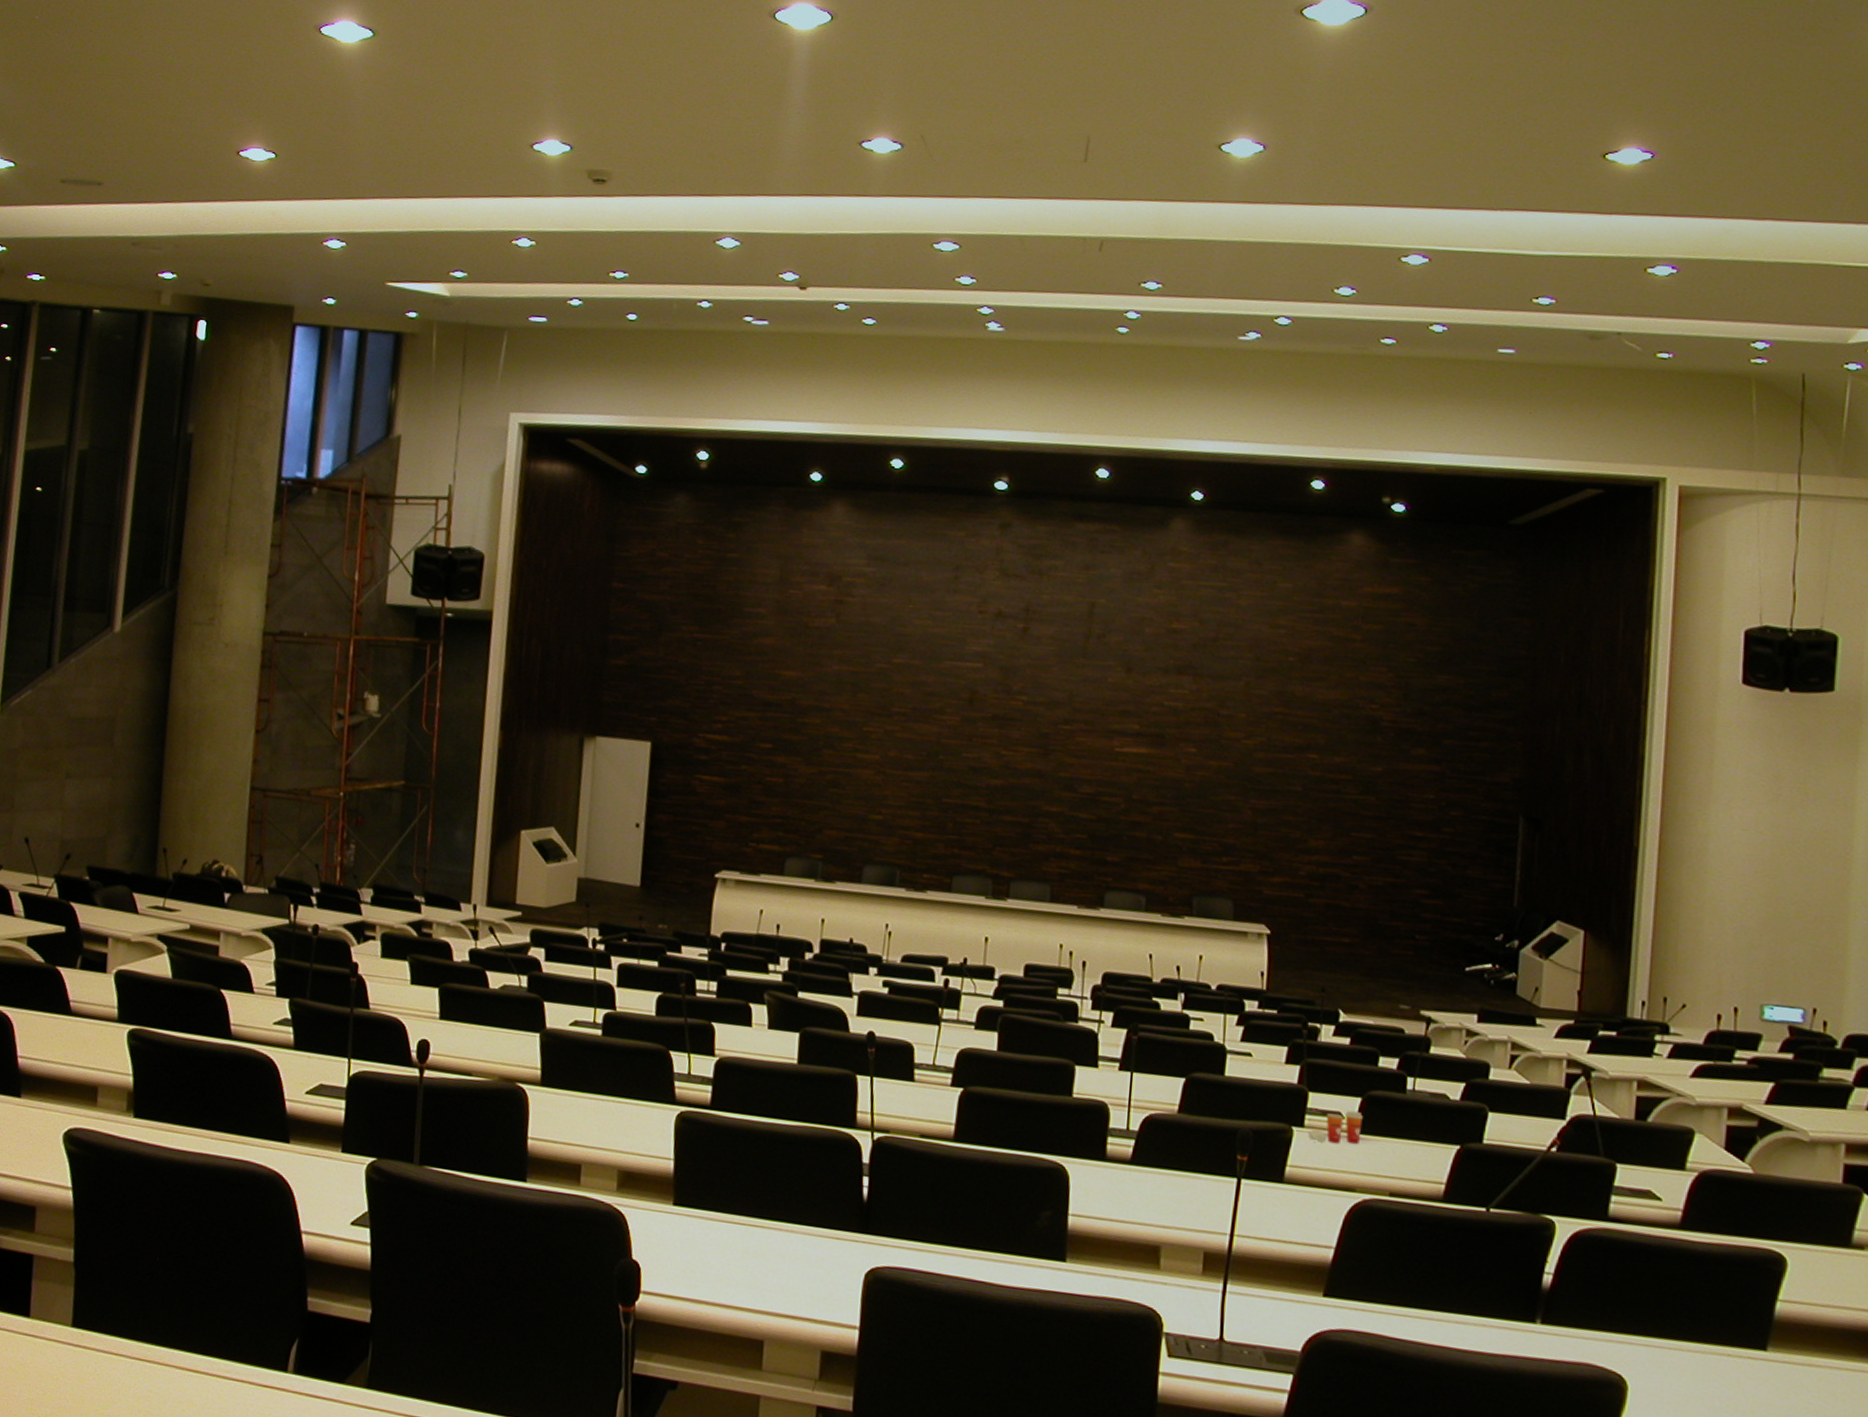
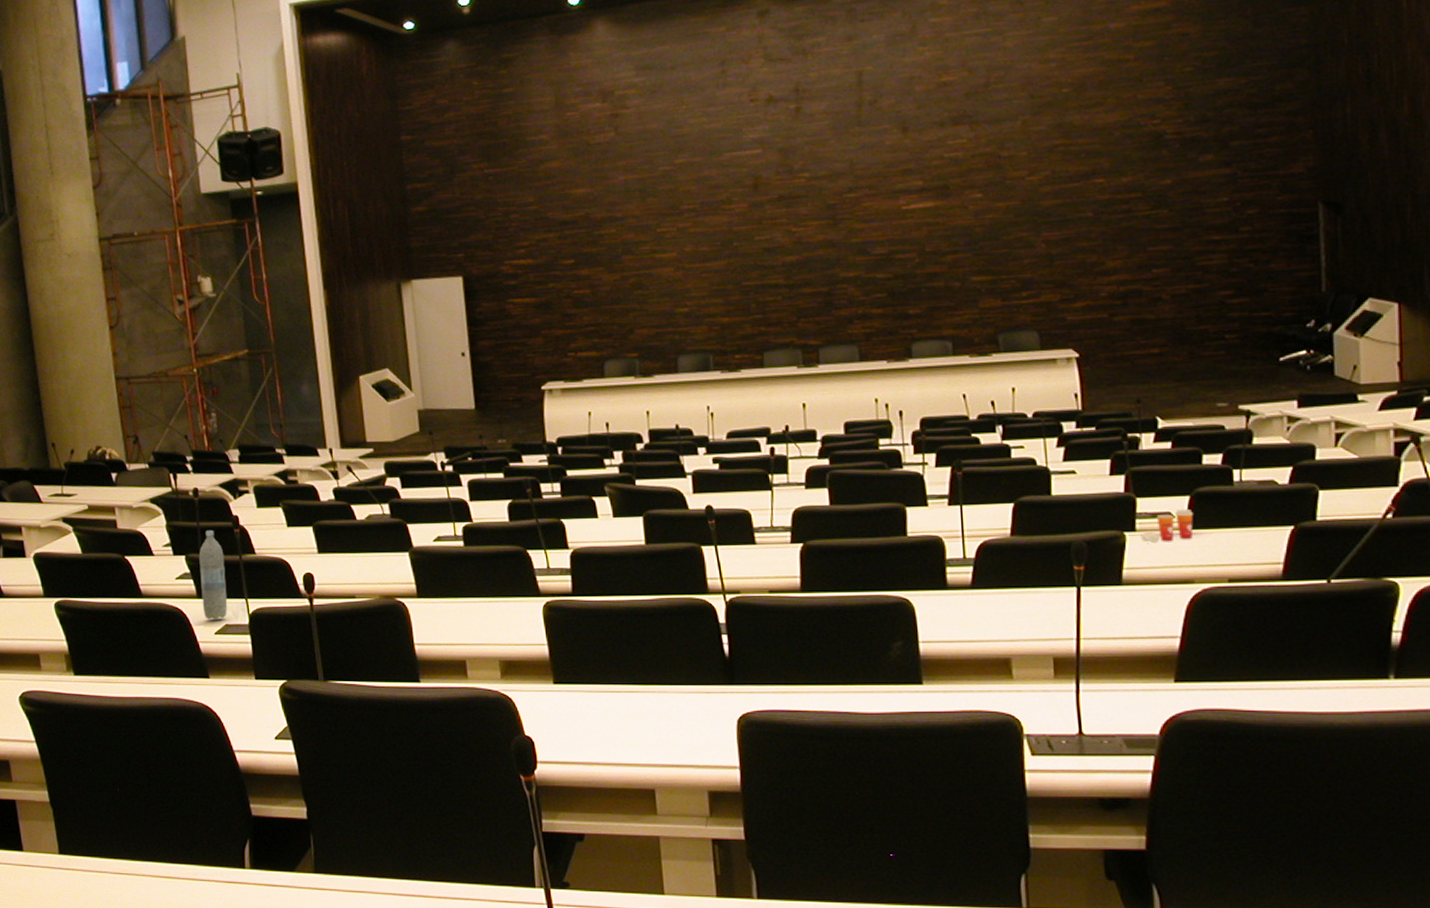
water bottle: none [297,973,334,1078] -> present [199,529,228,621]

